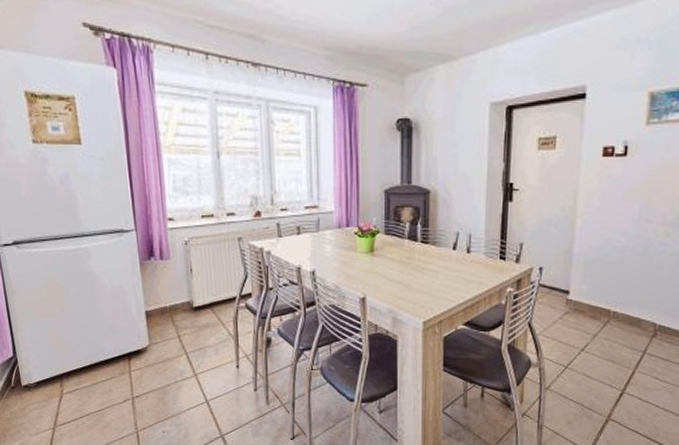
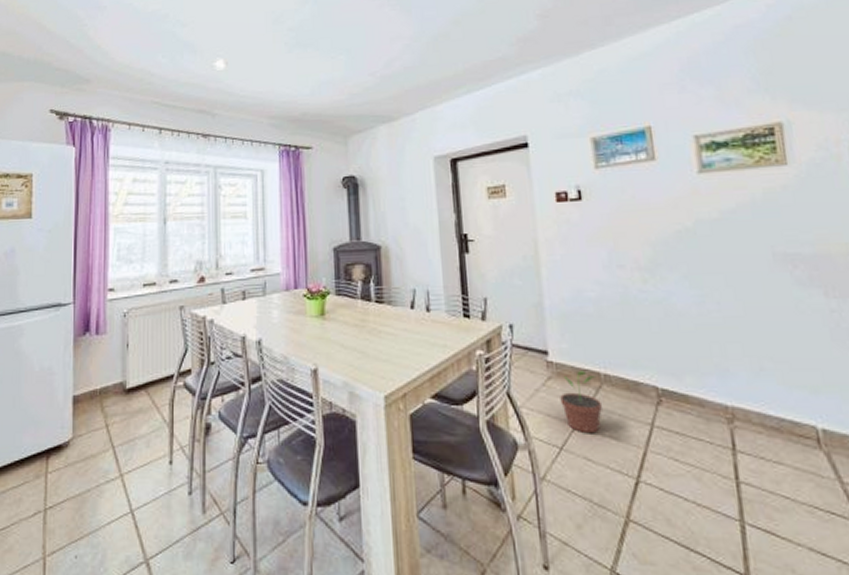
potted plant: none [572,308,607,357] -> present [560,371,602,434]

